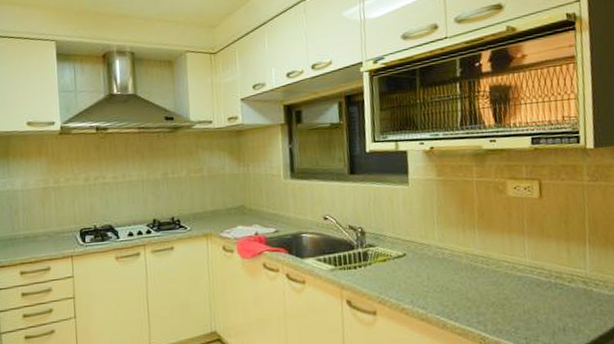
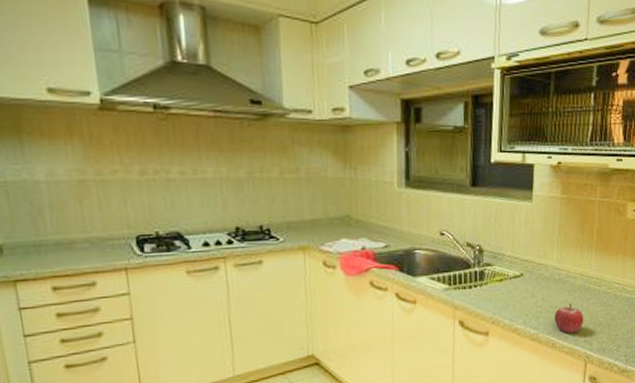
fruit: none [441,282,475,314] -> present [554,303,584,333]

